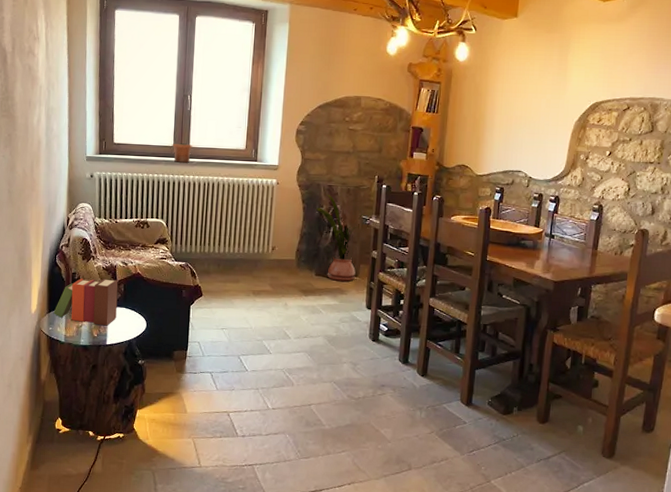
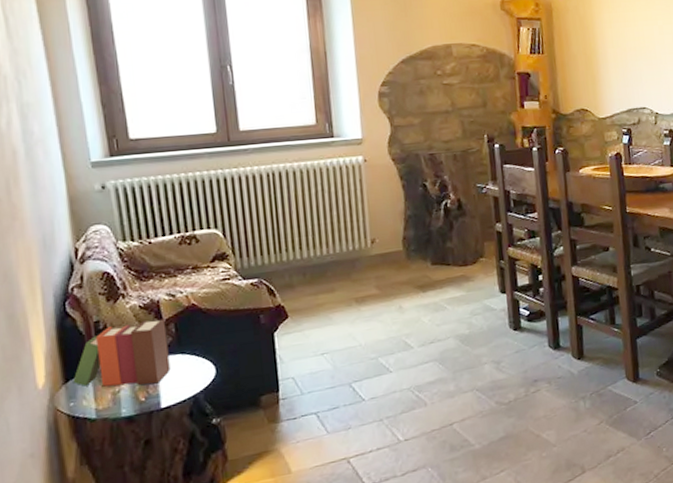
planter: present [173,143,192,163] -> none [216,127,244,153]
house plant: present [315,195,366,282] -> none [418,165,481,267]

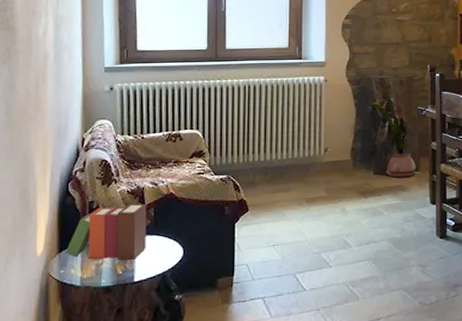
house plant: none [418,165,481,267] -> present [368,88,421,178]

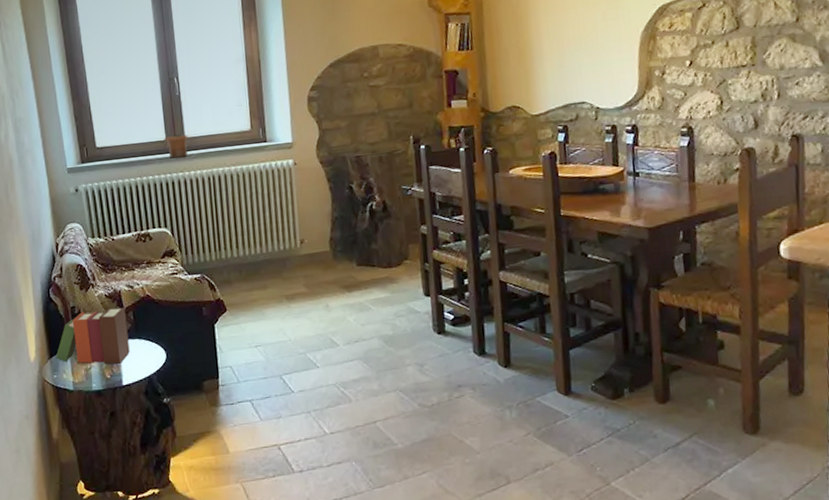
planter: none [207,45,229,67] -> present [165,134,188,158]
house plant: present [368,88,421,178] -> none [344,167,405,269]

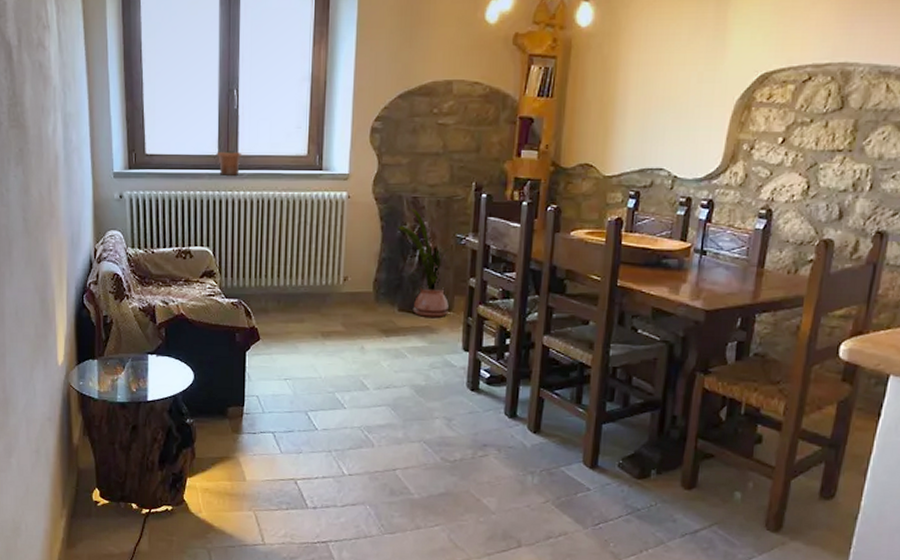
books: present [55,307,130,364] -> none [83,321,158,379]
house plant: none [344,167,405,269] -> present [396,209,460,318]

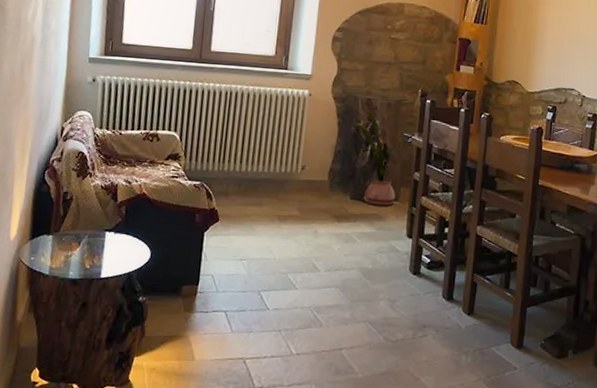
planter: present [218,151,241,175] -> none [192,46,214,69]

